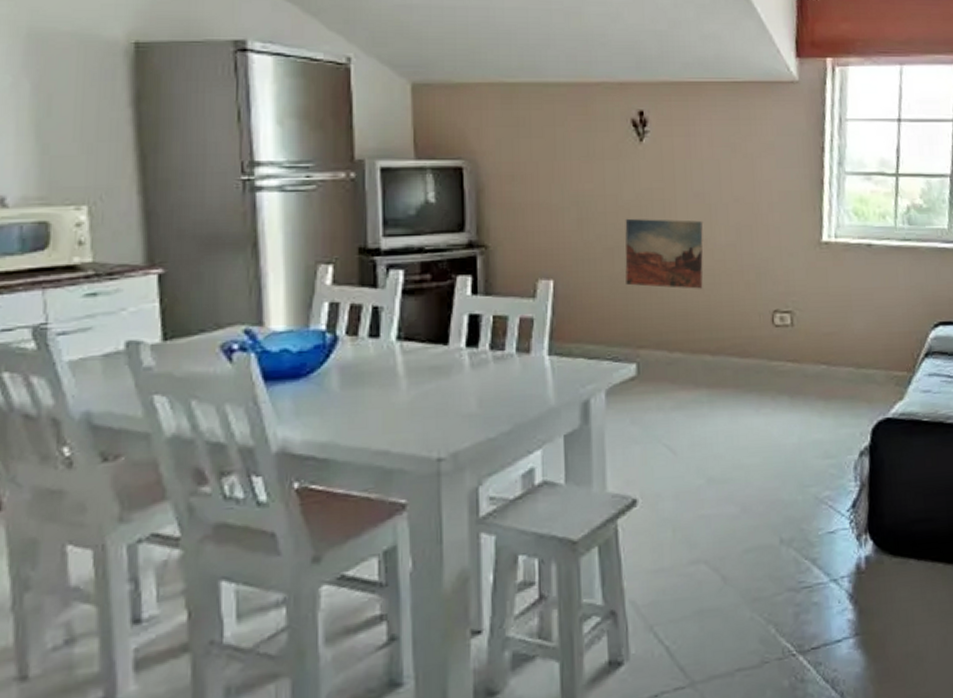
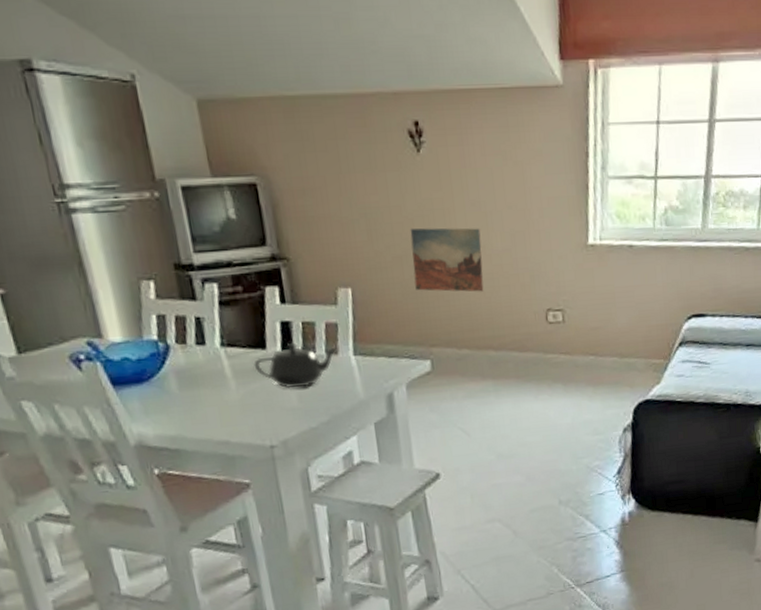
teapot: none [432,339,531,391] -> present [254,343,338,389]

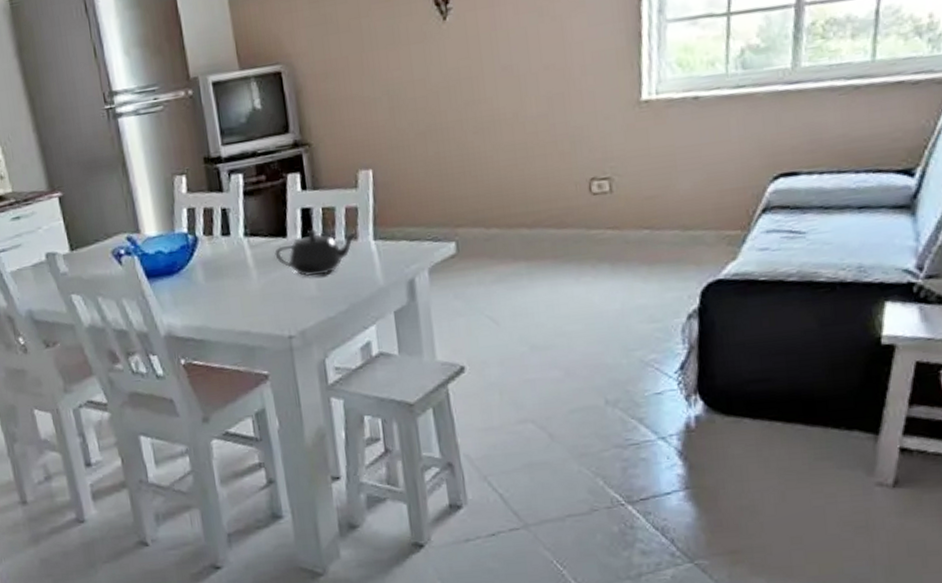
wall art: present [410,228,484,292] -> none [434,94,517,168]

